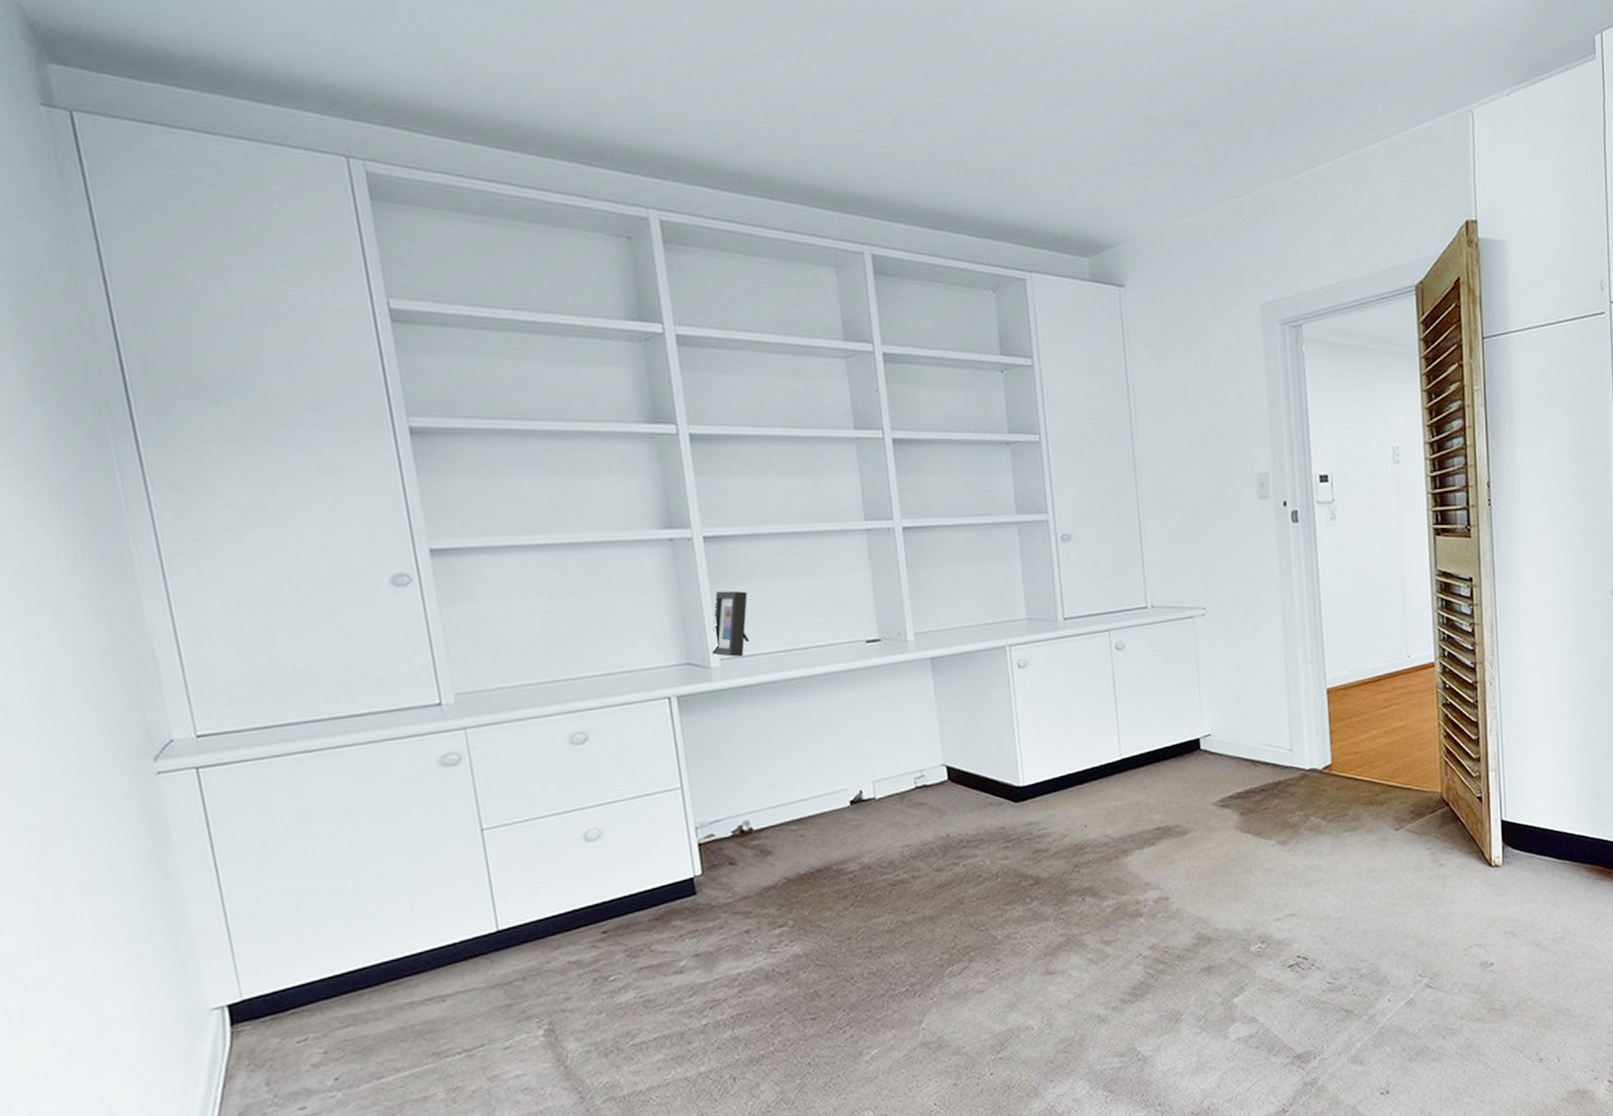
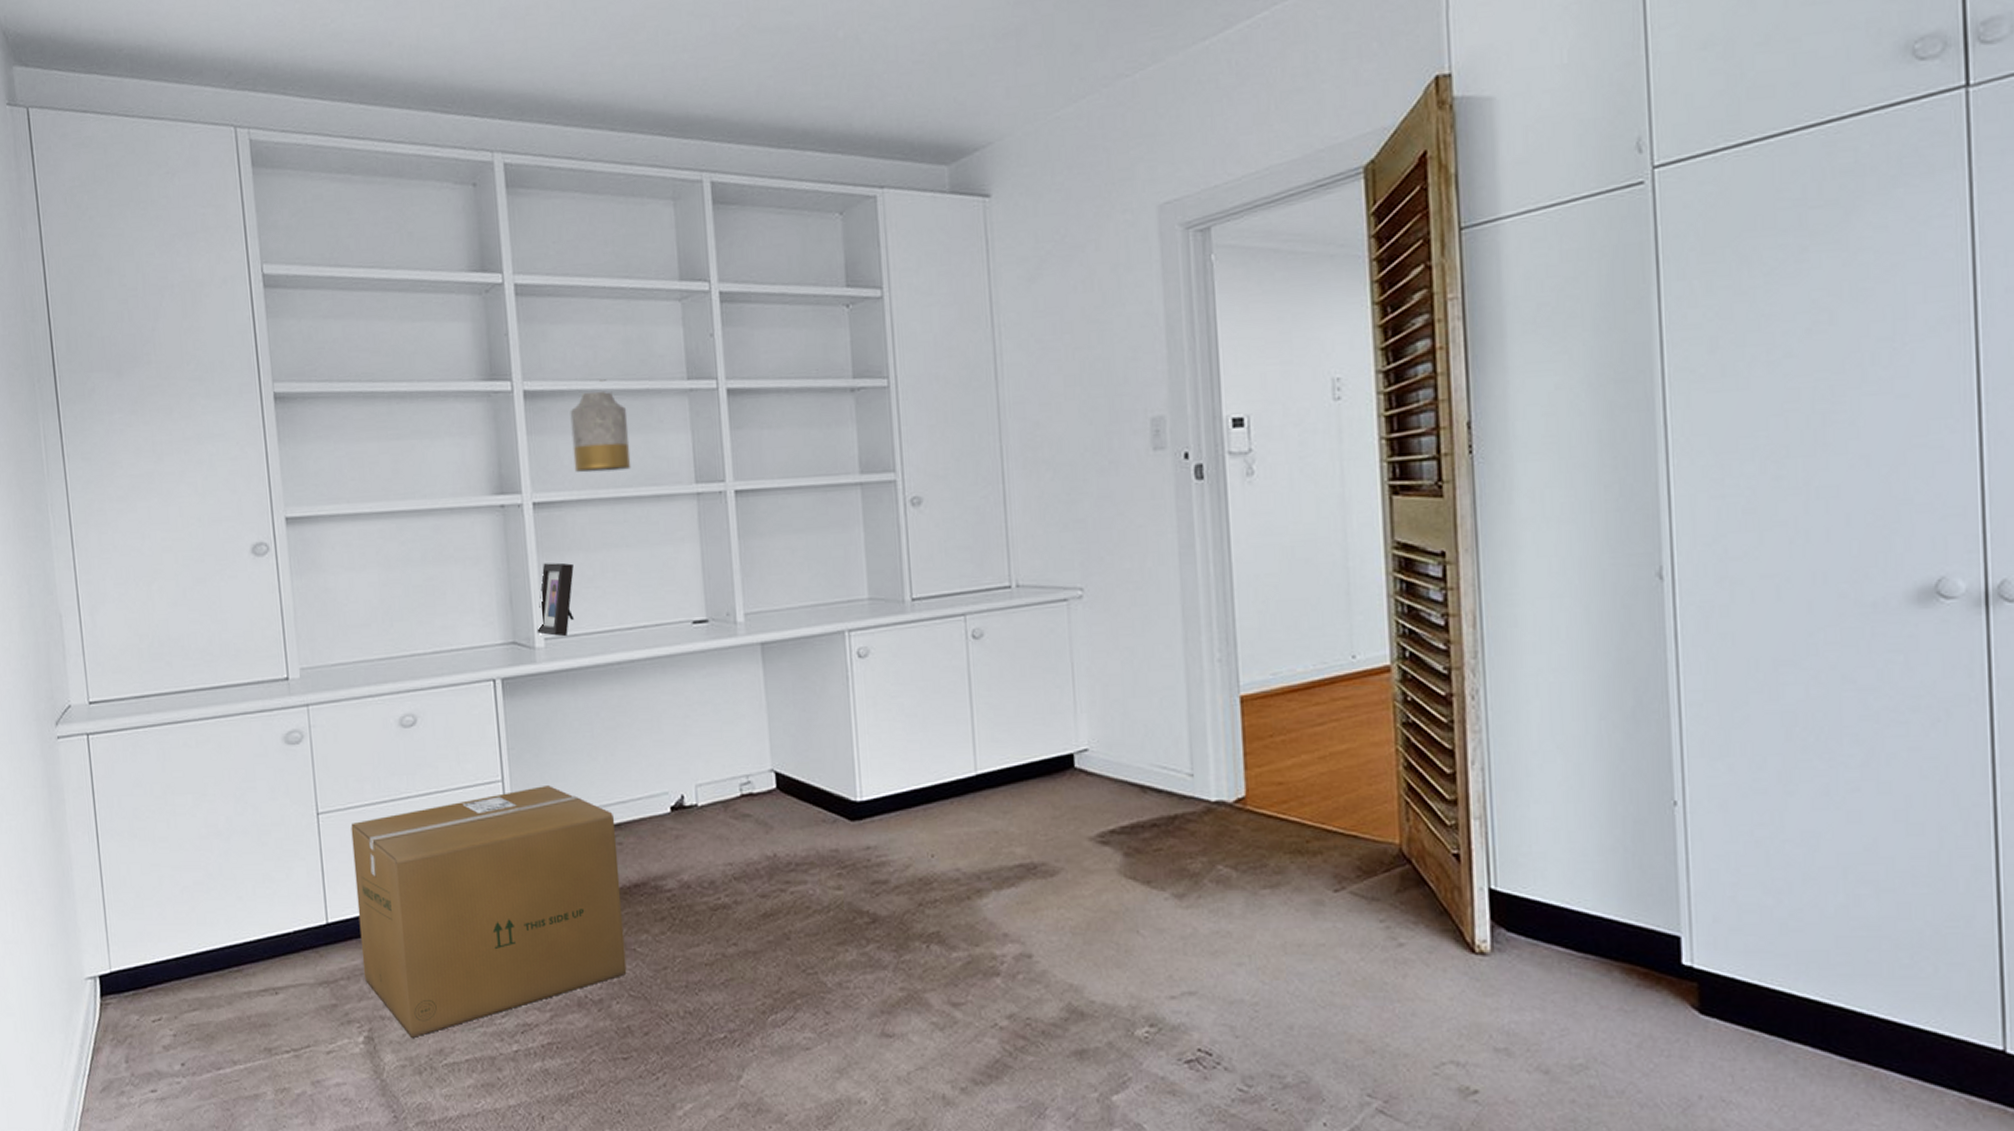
box: none [520,789,813,1025] -> present [351,786,627,1038]
vase: none [738,426,802,510] -> present [570,379,631,473]

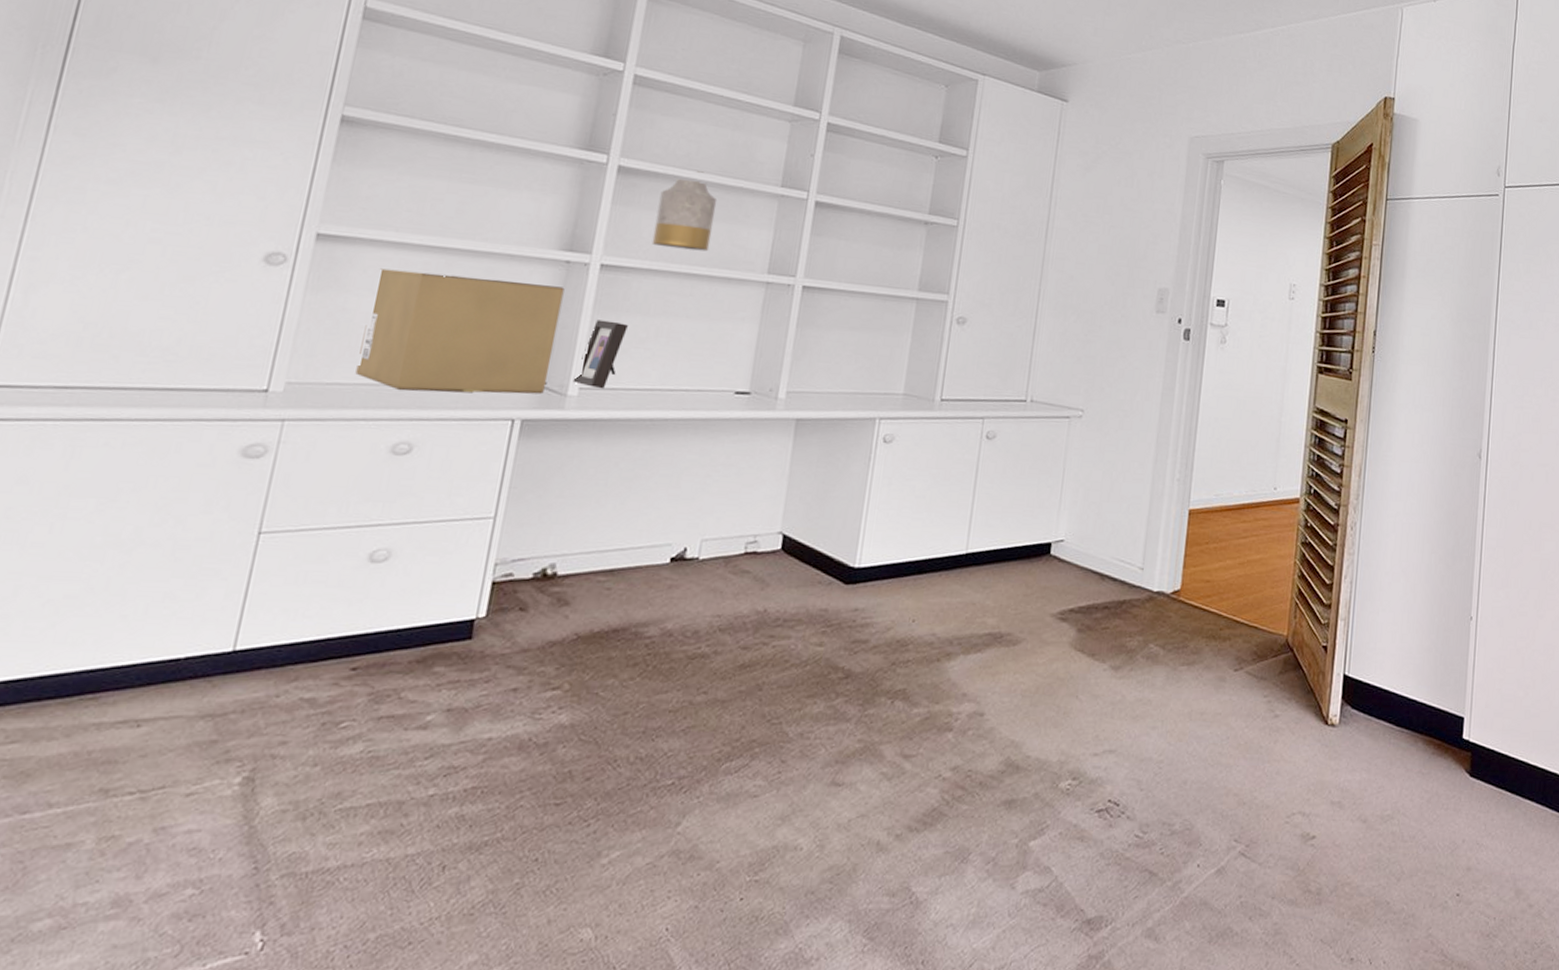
box: none [345,534,514,664] -> present [355,268,565,394]
box: present [351,786,627,1038] -> none [263,526,609,779]

